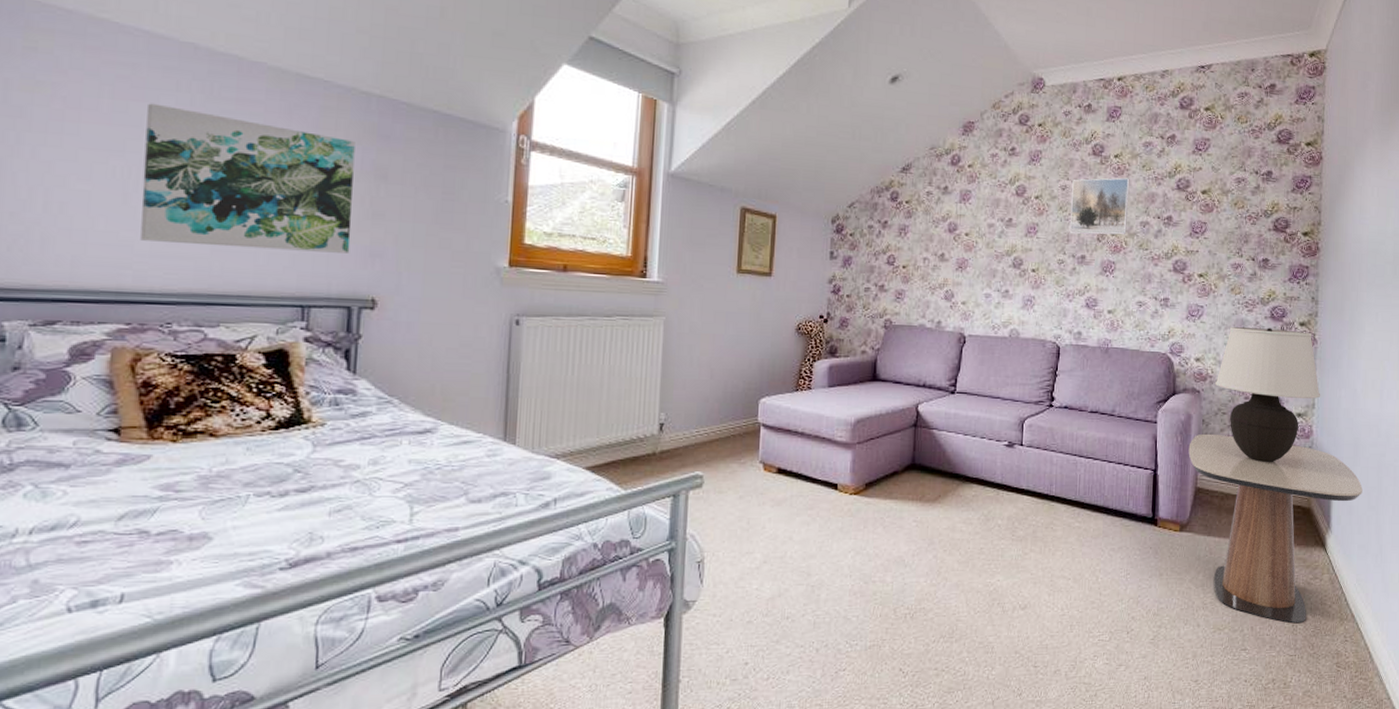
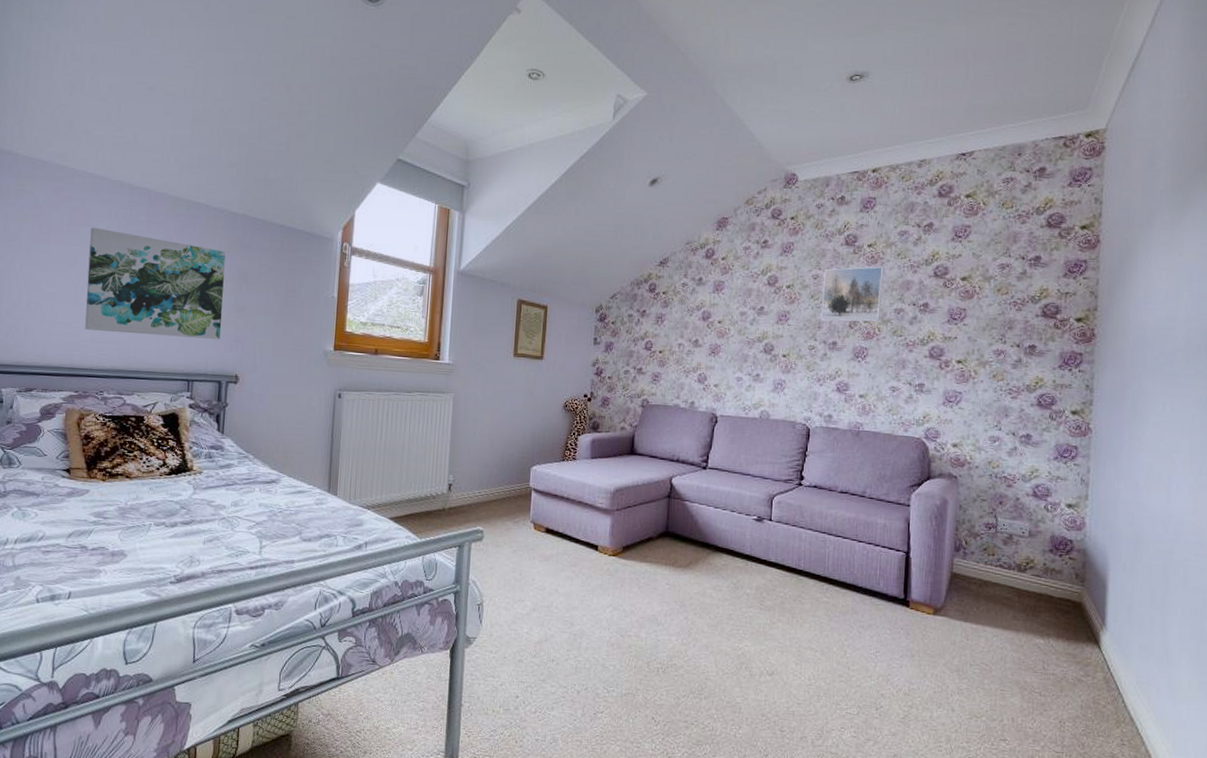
side table: present [1188,433,1363,624] -> none [943,519,1145,721]
table lamp: present [1215,327,1321,463] -> none [974,414,1096,553]

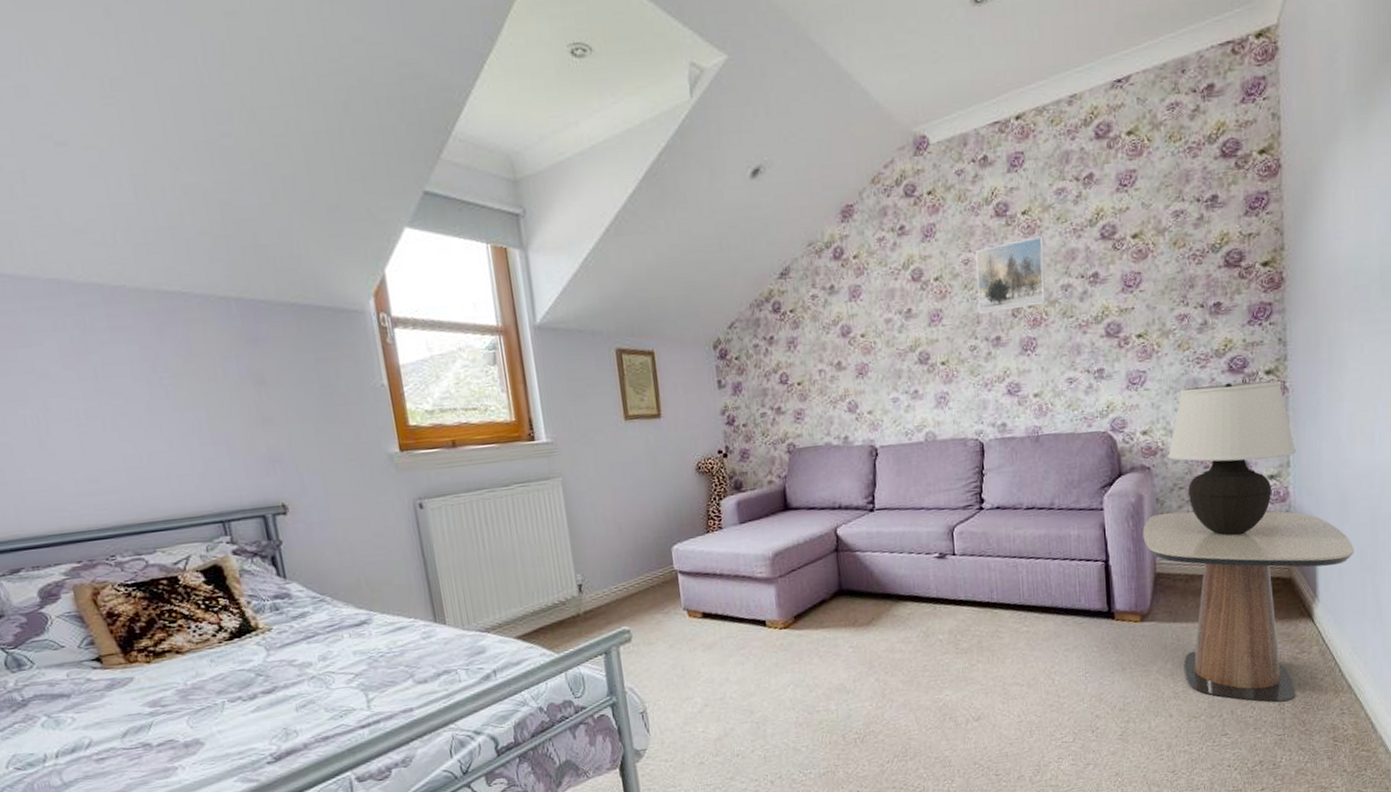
wall art: present [85,227,226,339] -> none [34,346,251,482]
side table: none [943,519,1145,721] -> present [1142,511,1354,703]
table lamp: none [974,414,1096,553] -> present [1168,380,1297,536]

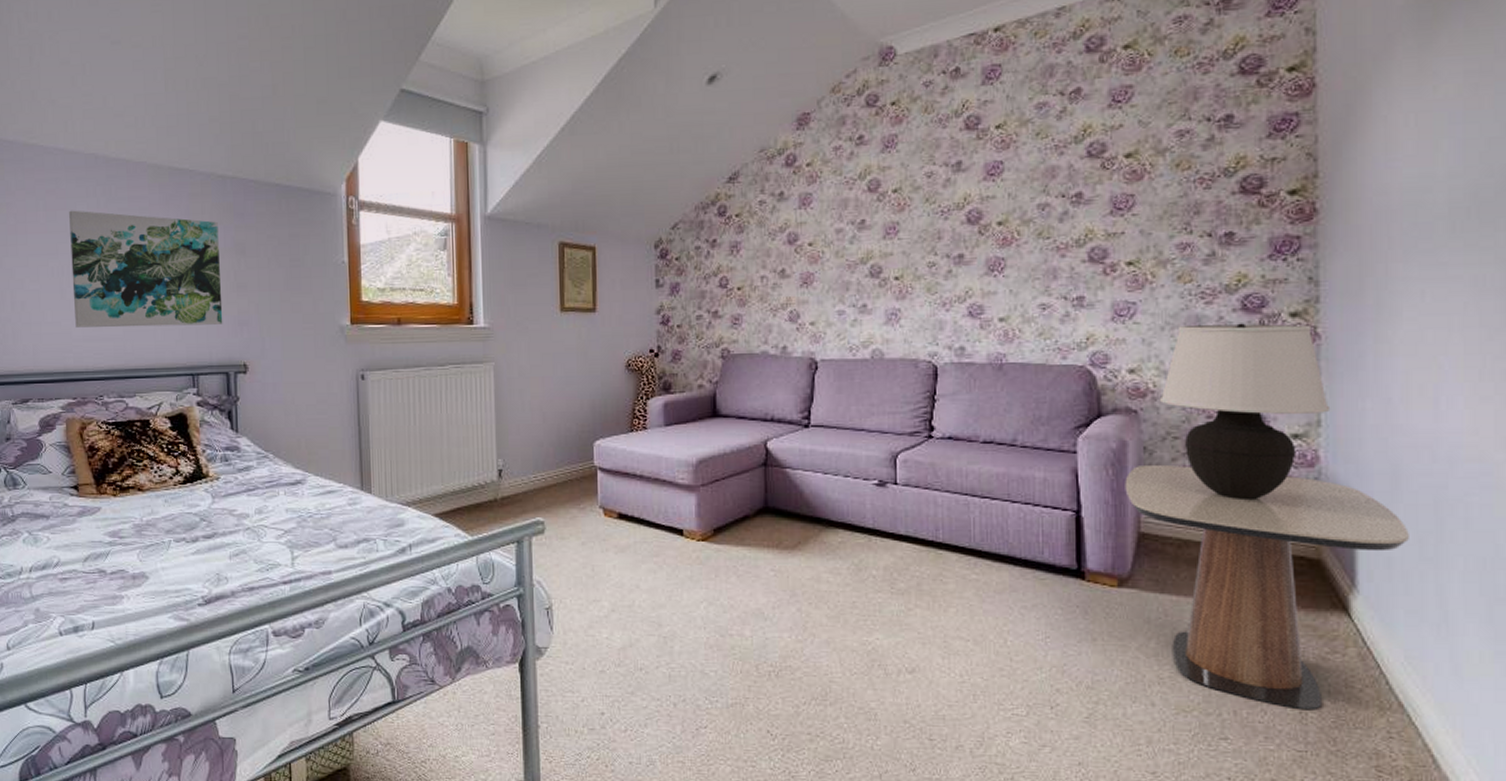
wall art: none [34,346,251,482] -> present [69,210,223,328]
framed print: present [975,236,1046,315] -> none [939,151,1020,230]

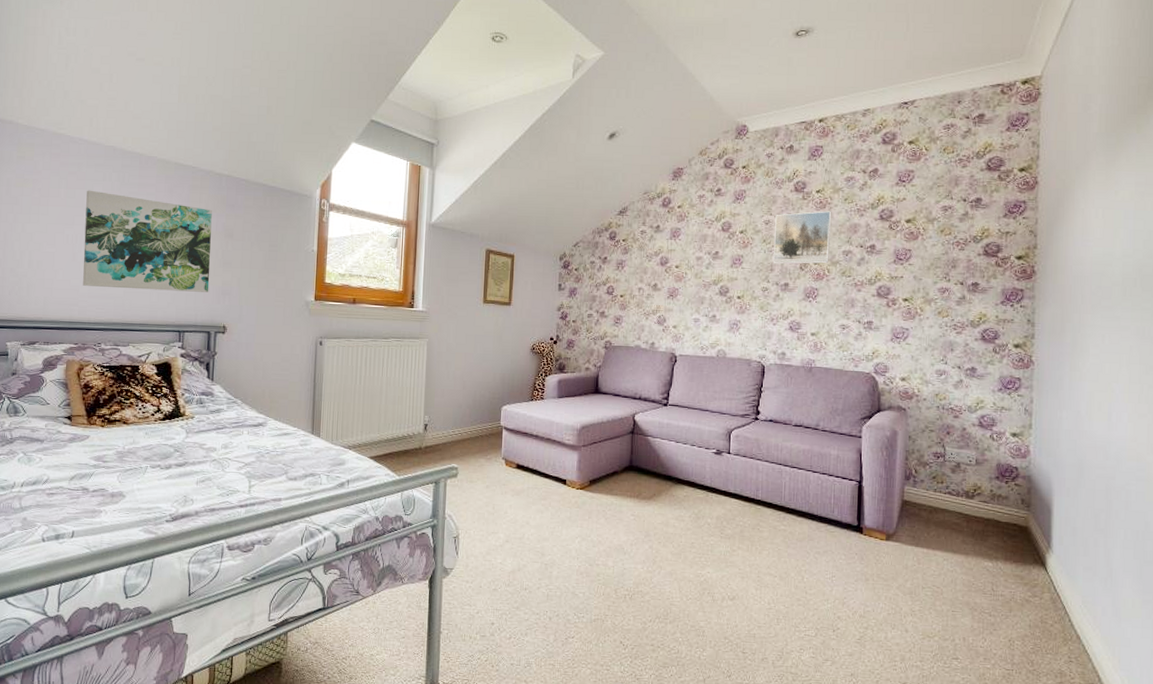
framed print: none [939,151,1020,230] -> present [772,211,832,265]
side table: present [1125,464,1409,711] -> none [894,449,1088,639]
table lamp: present [1160,323,1331,501] -> none [922,348,1039,481]

